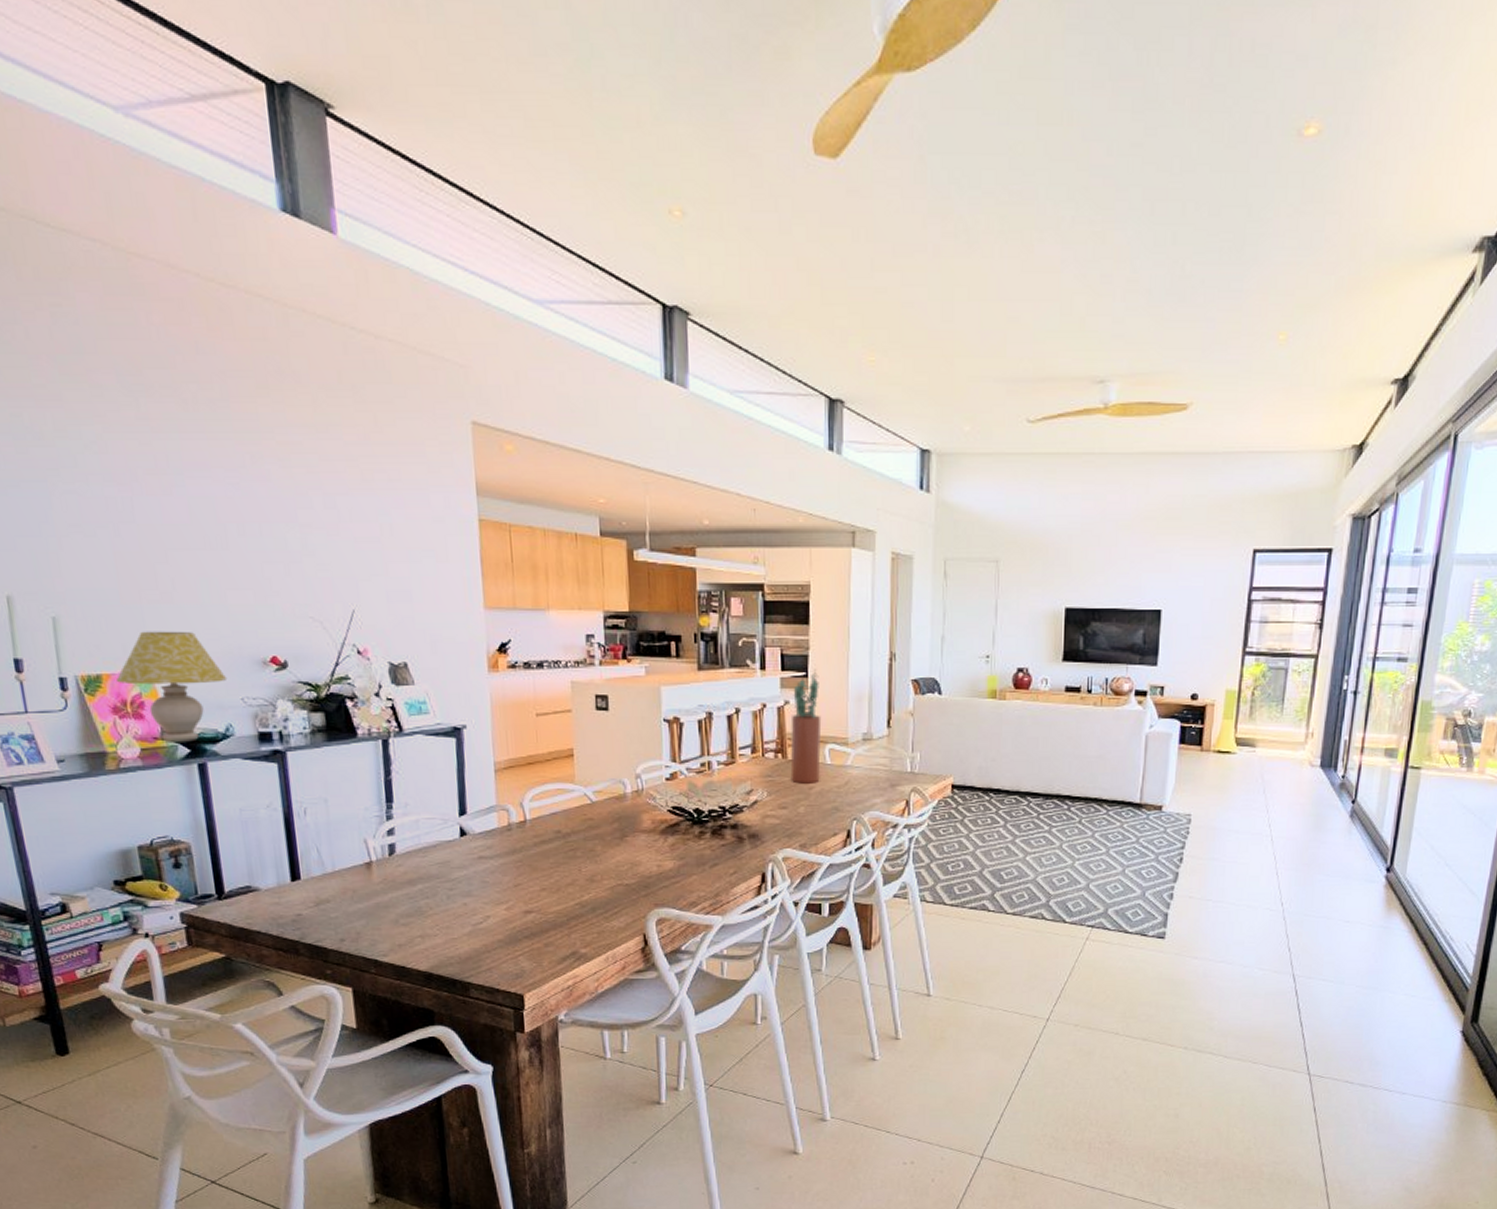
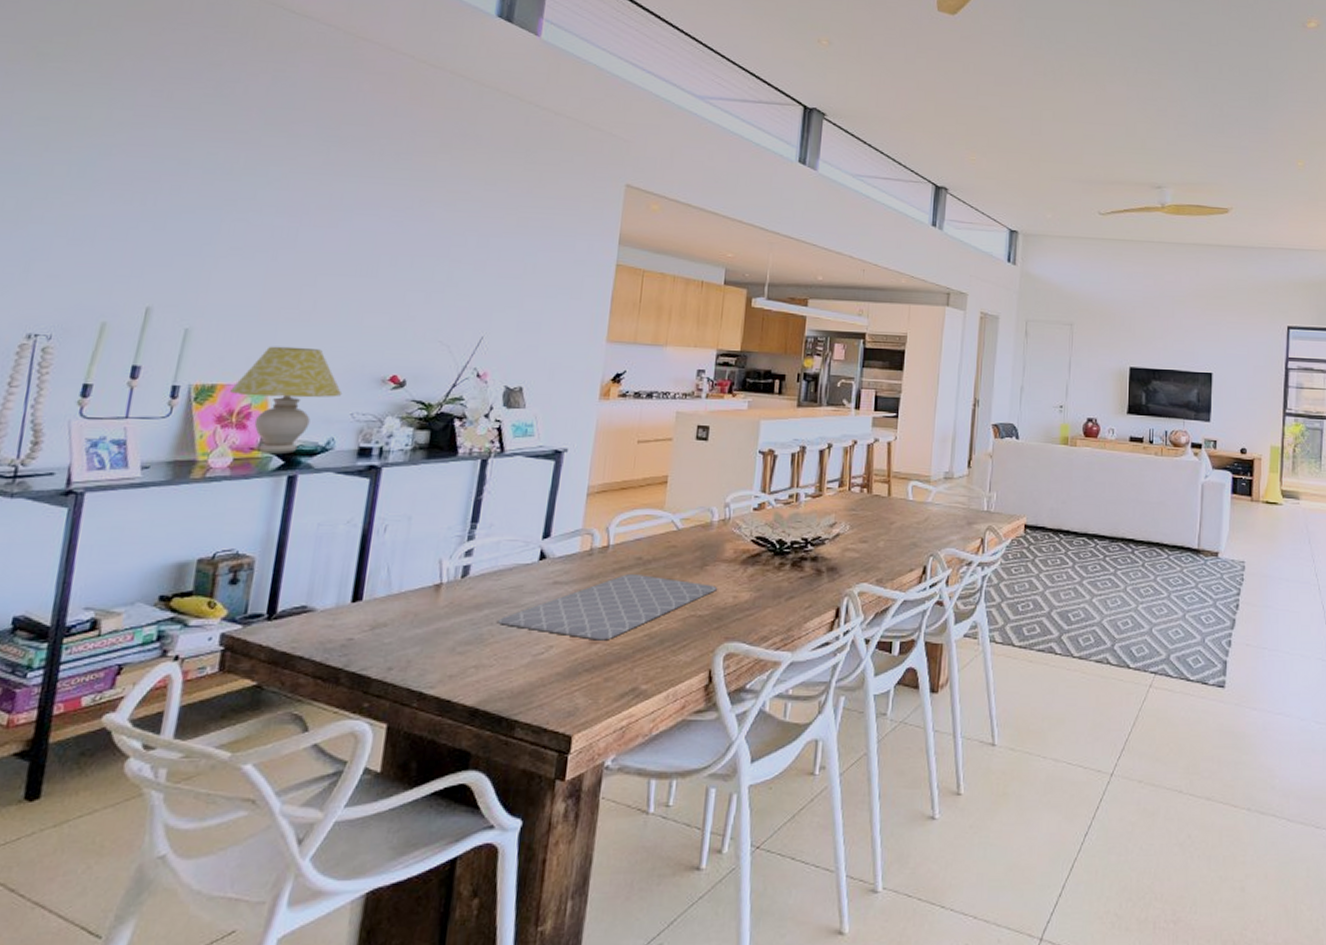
placemat: none [433,846,640,910] -> present [498,573,717,641]
vase: present [790,669,822,784] -> none [873,411,908,519]

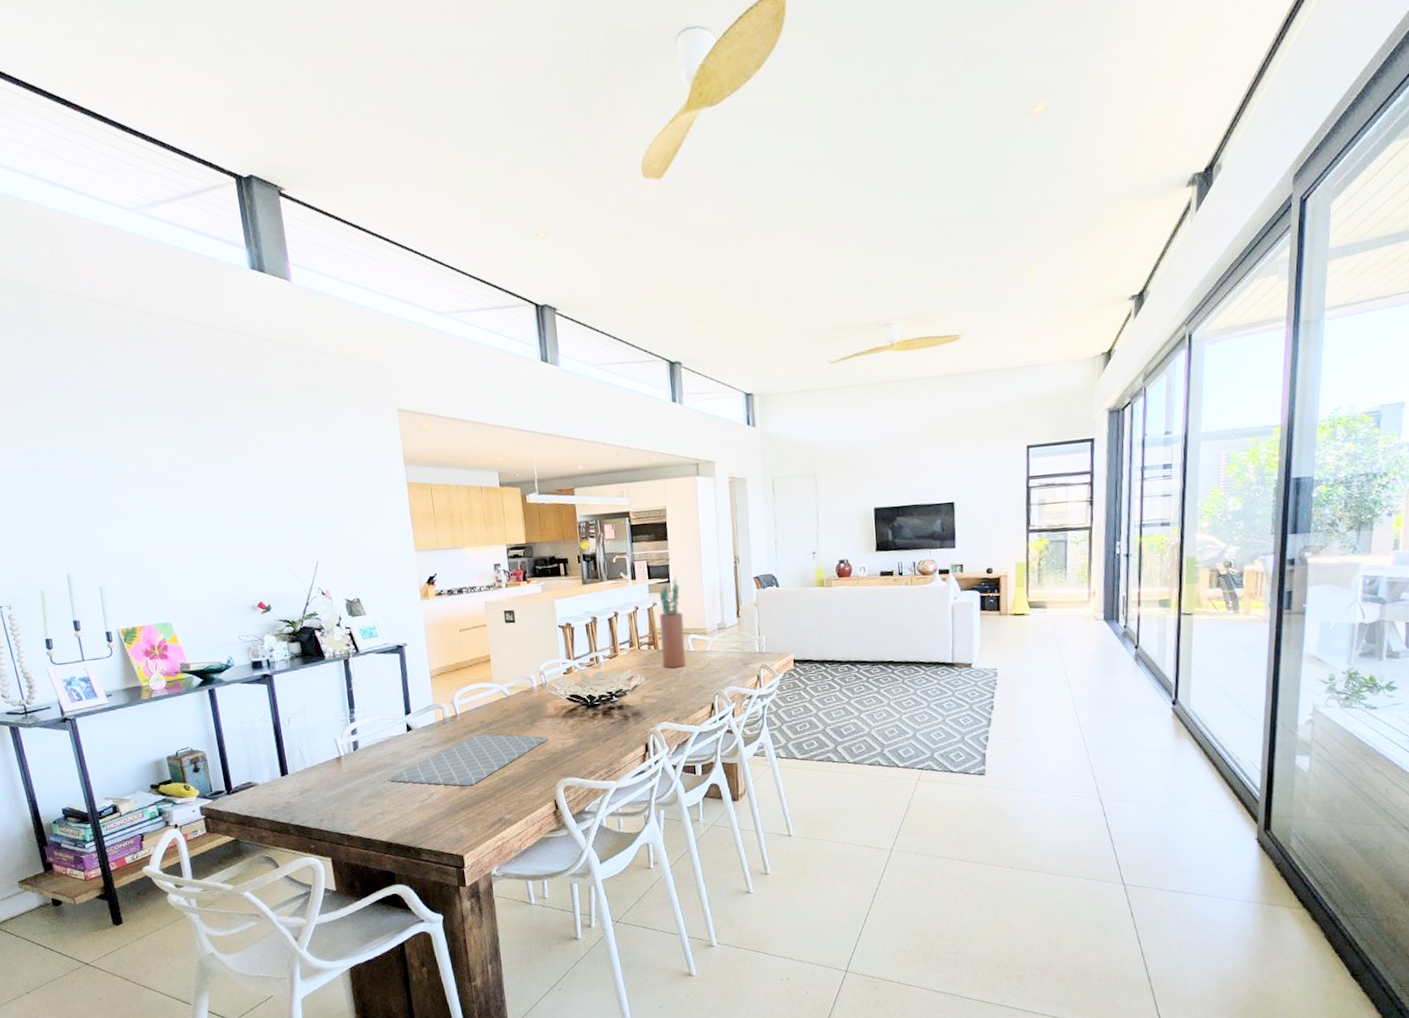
table lamp: present [230,346,343,455] -> none [147,589,227,676]
vase: none [873,411,908,519] -> present [658,576,686,669]

